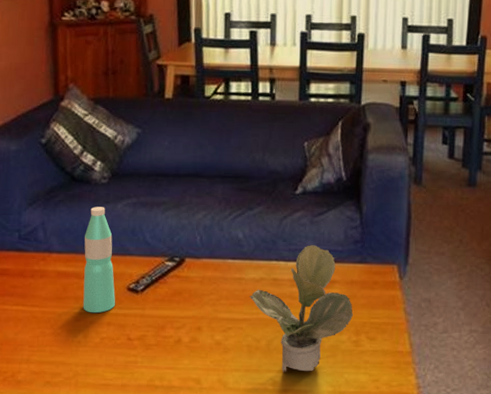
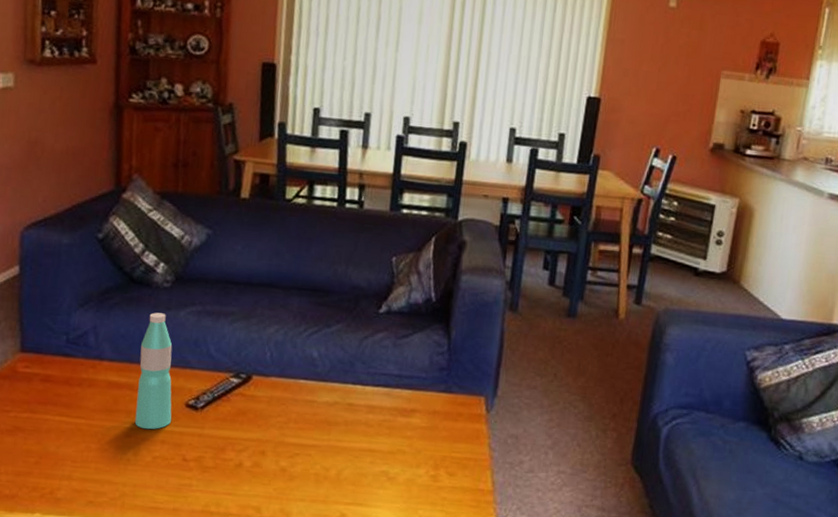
potted plant: present [249,245,353,372] -> none [321,369,433,506]

